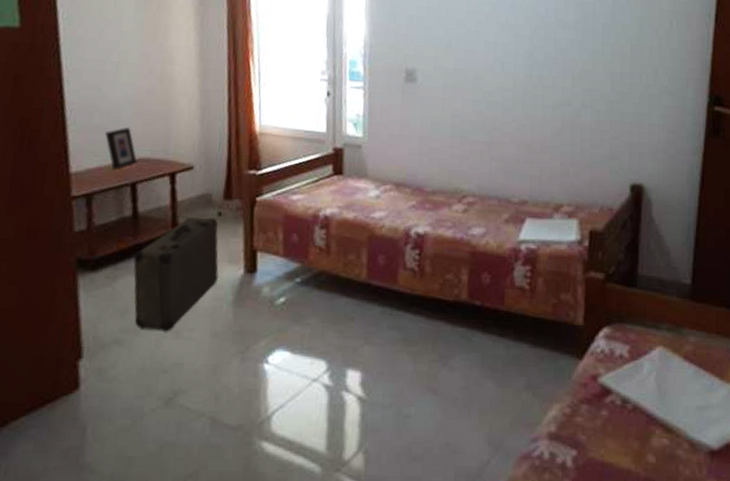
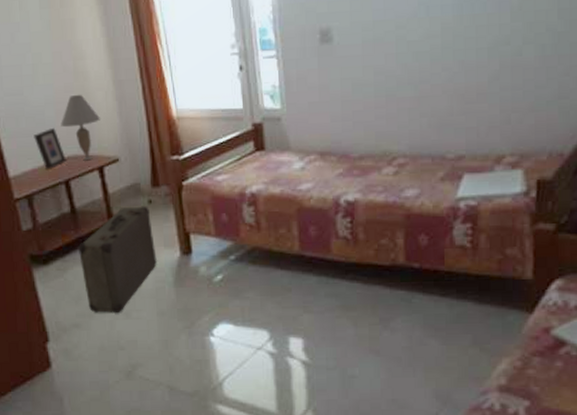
table lamp: none [137,97,181,165] -> present [61,94,101,161]

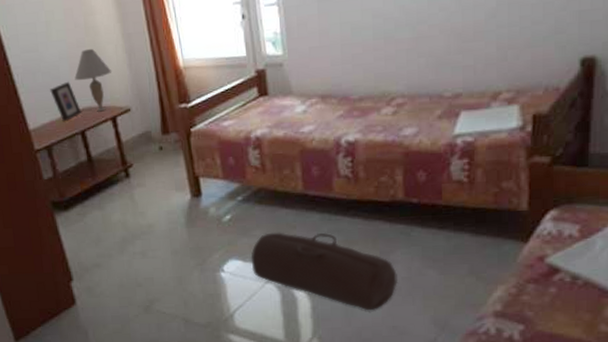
suitcase: present [77,206,157,313] -> none [95,152,169,253]
duffel bag: none [242,295,399,382] -> present [251,232,399,311]

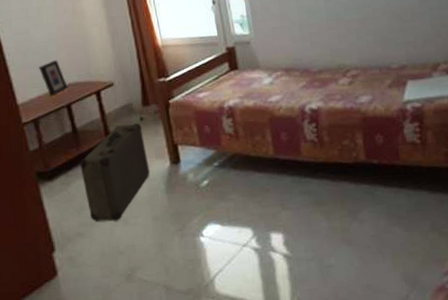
table lamp: present [75,48,112,112] -> none [62,30,97,87]
suitcase: none [95,152,169,253] -> present [79,123,150,222]
duffel bag: present [251,232,399,311] -> none [228,194,368,270]

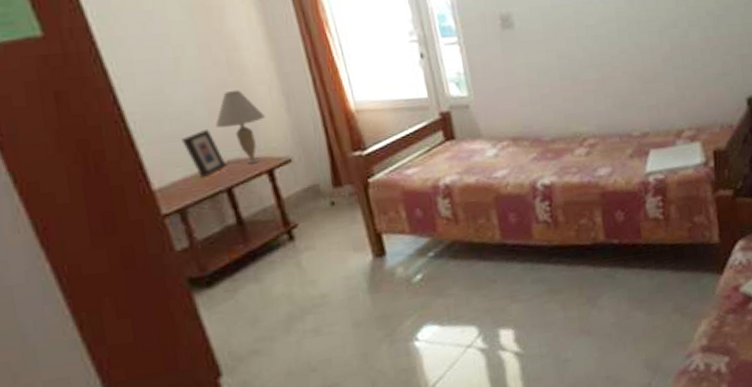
table lamp: none [62,30,97,87] -> present [215,89,266,165]
suitcase: present [79,123,150,222] -> none [249,208,347,335]

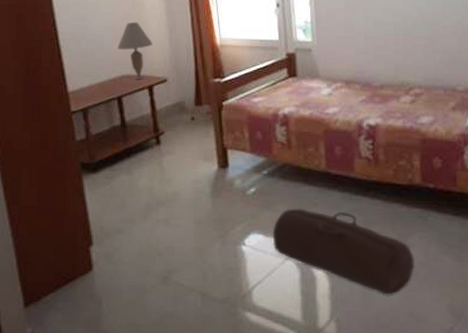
picture frame: present [181,128,227,179] -> none [93,49,120,87]
duffel bag: none [448,283,608,364] -> present [272,208,416,295]

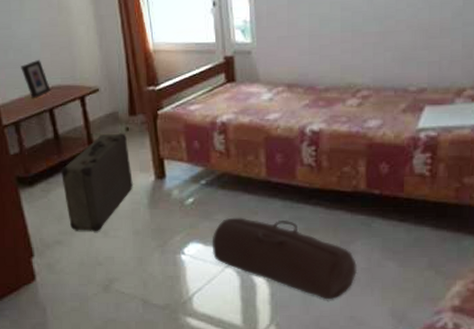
picture frame: none [93,49,120,87] -> present [21,59,51,99]
table lamp: present [117,22,154,80] -> none [46,28,83,91]
suitcase: none [125,122,196,220] -> present [60,133,133,231]

